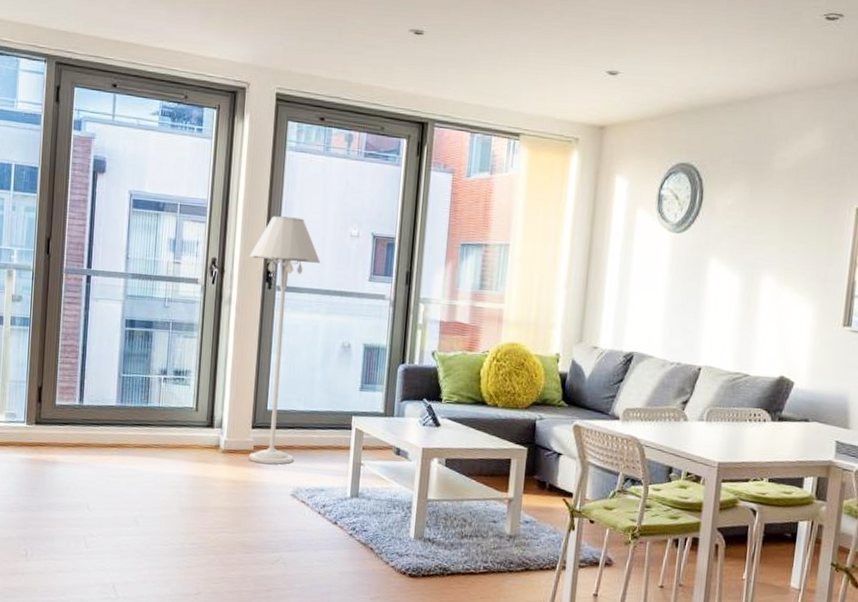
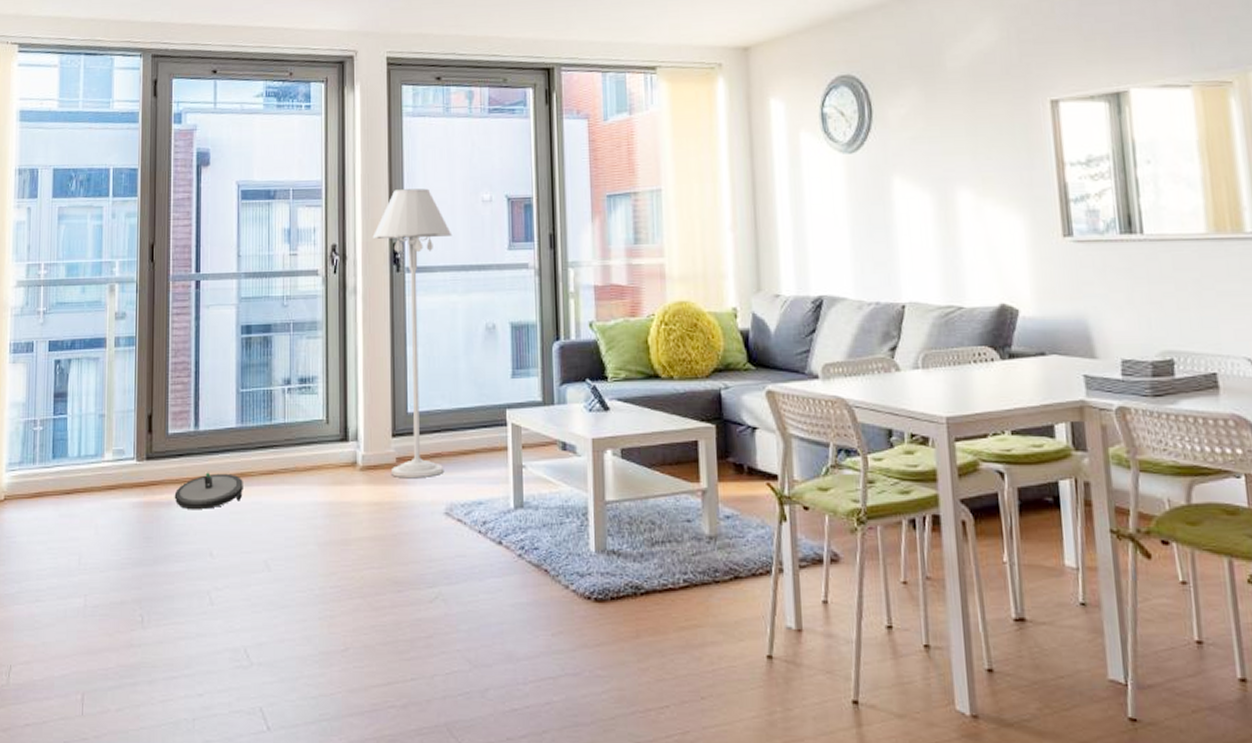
robot vacuum: none [58,440,120,471] -> present [174,472,243,509]

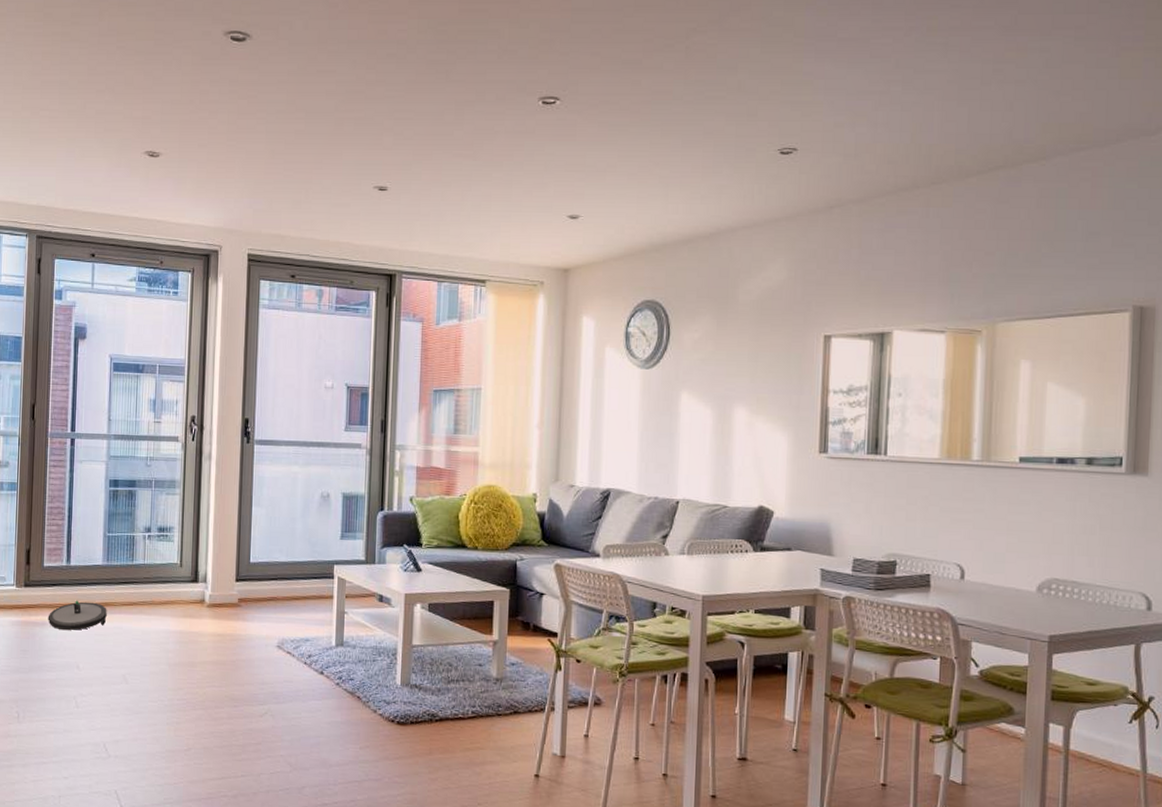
floor lamp: present [372,188,453,479] -> none [227,372,297,617]

